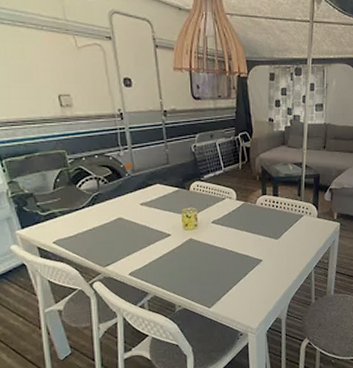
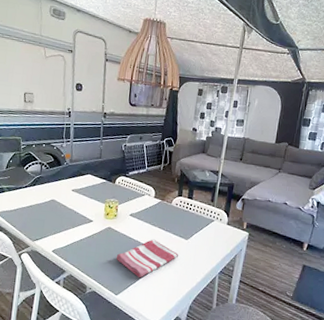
dish towel: none [203,244,270,287] -> present [116,239,178,279]

